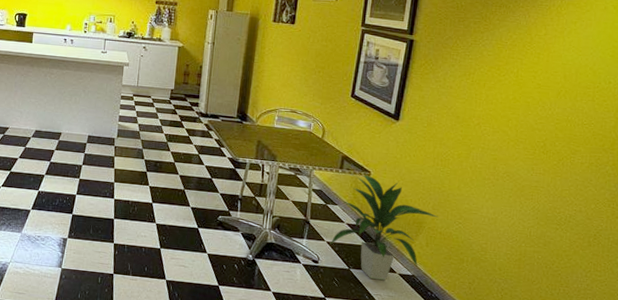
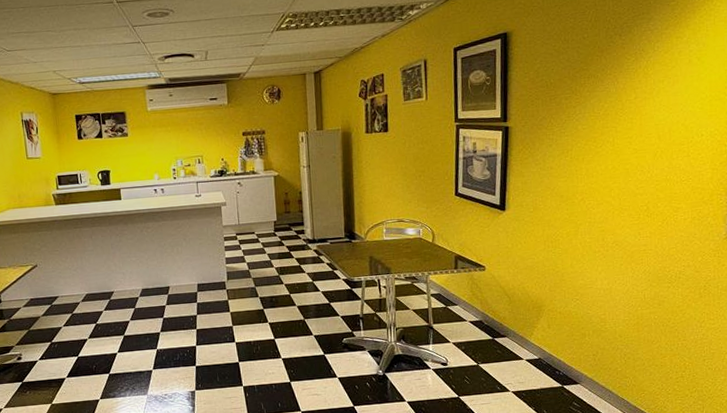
indoor plant: present [329,173,438,281] -> none [455,269,555,370]

